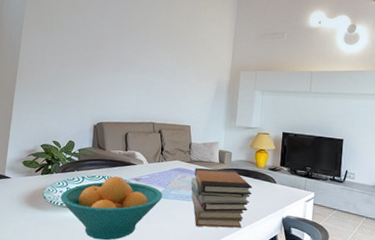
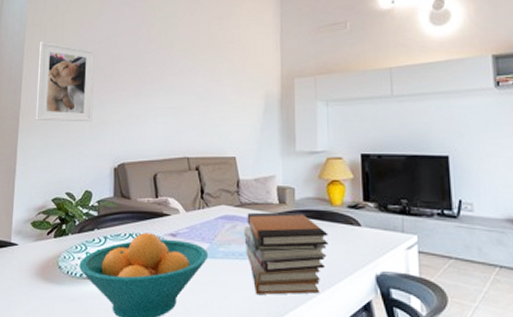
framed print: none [30,17,84,88] -> present [35,41,95,123]

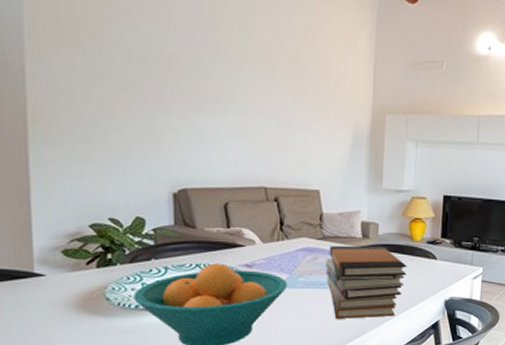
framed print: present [35,41,95,123] -> none [49,20,140,138]

